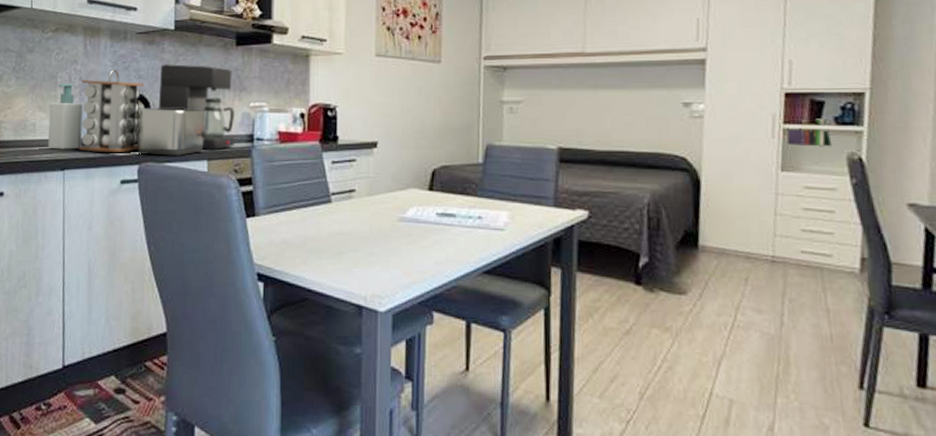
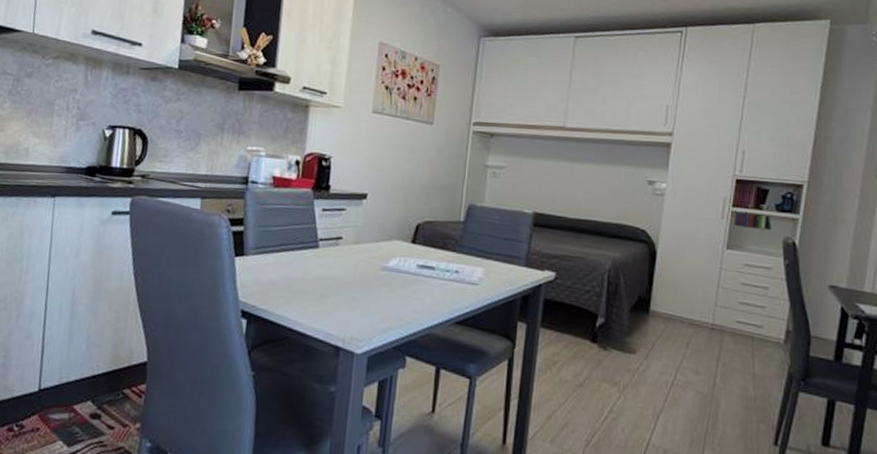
soap bottle: present [48,83,84,150] -> none [39,110,80,178]
spice rack: present [78,69,144,153] -> none [71,101,143,185]
toaster: present [137,107,208,156] -> none [131,141,204,192]
coffee maker: present [159,64,235,150] -> none [156,101,232,189]

